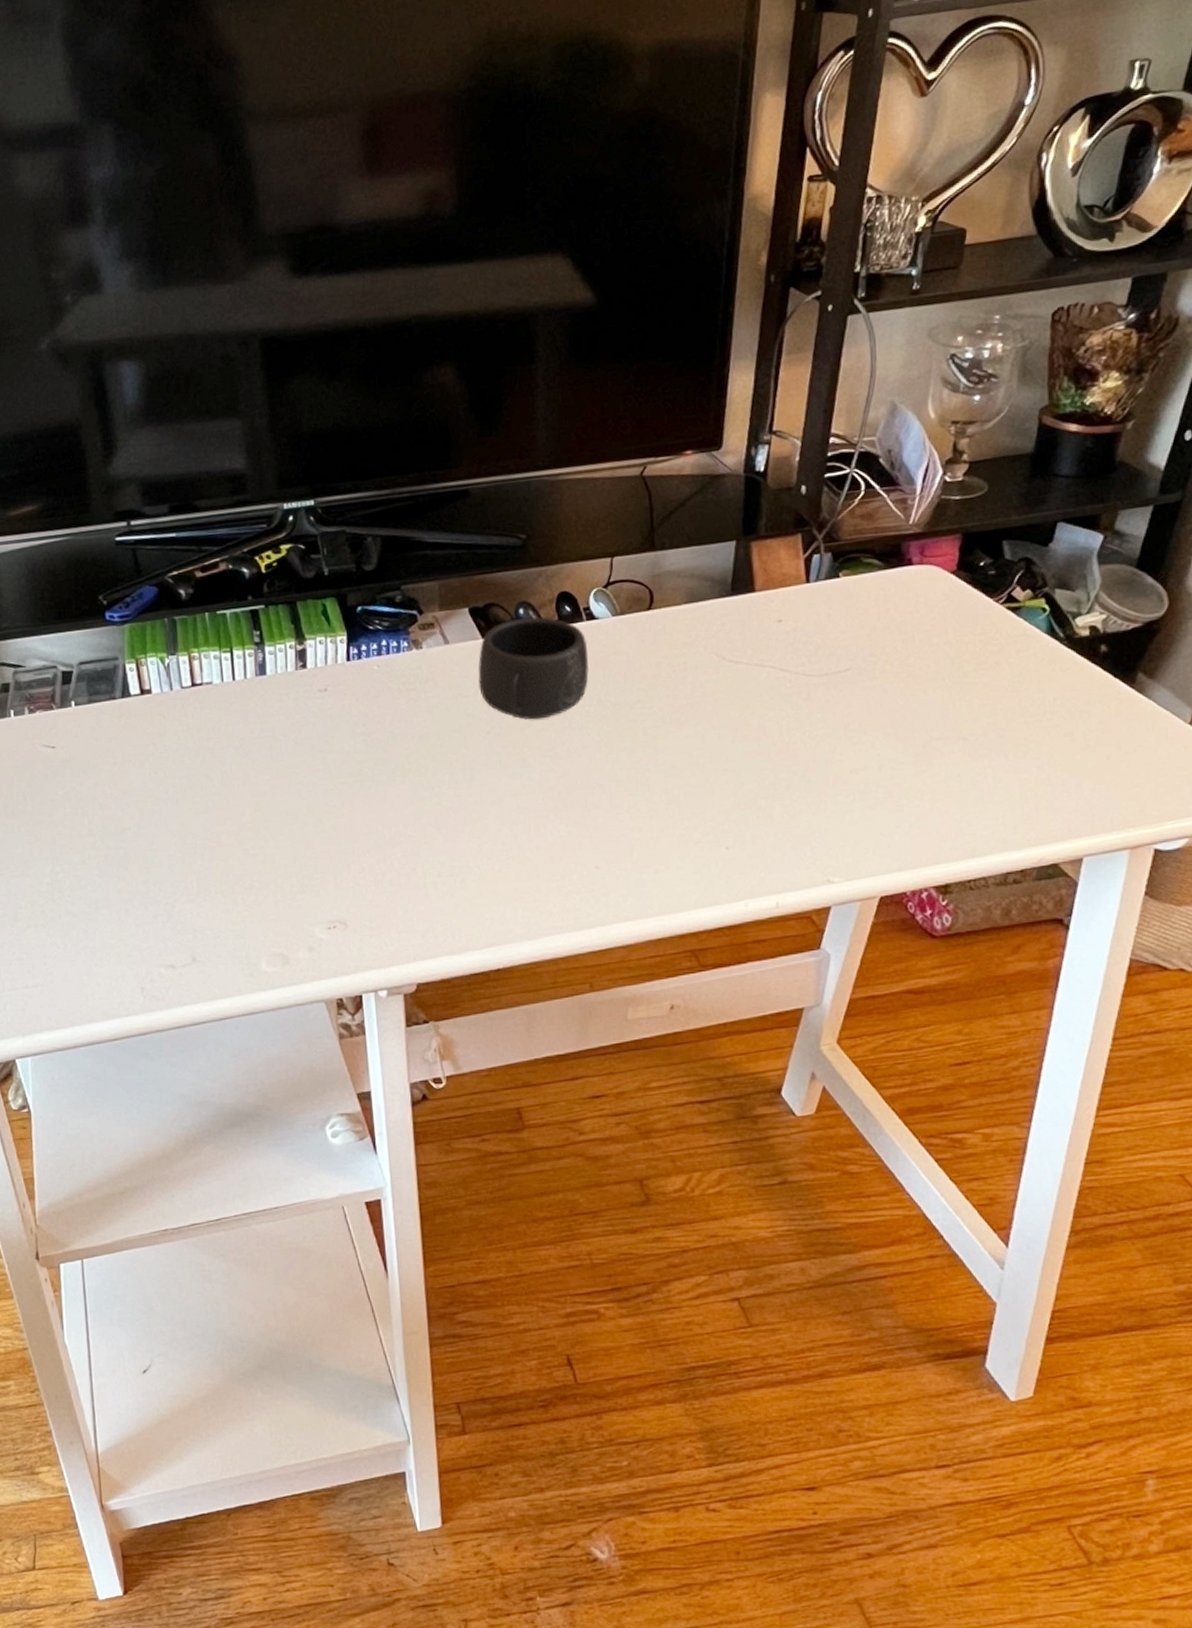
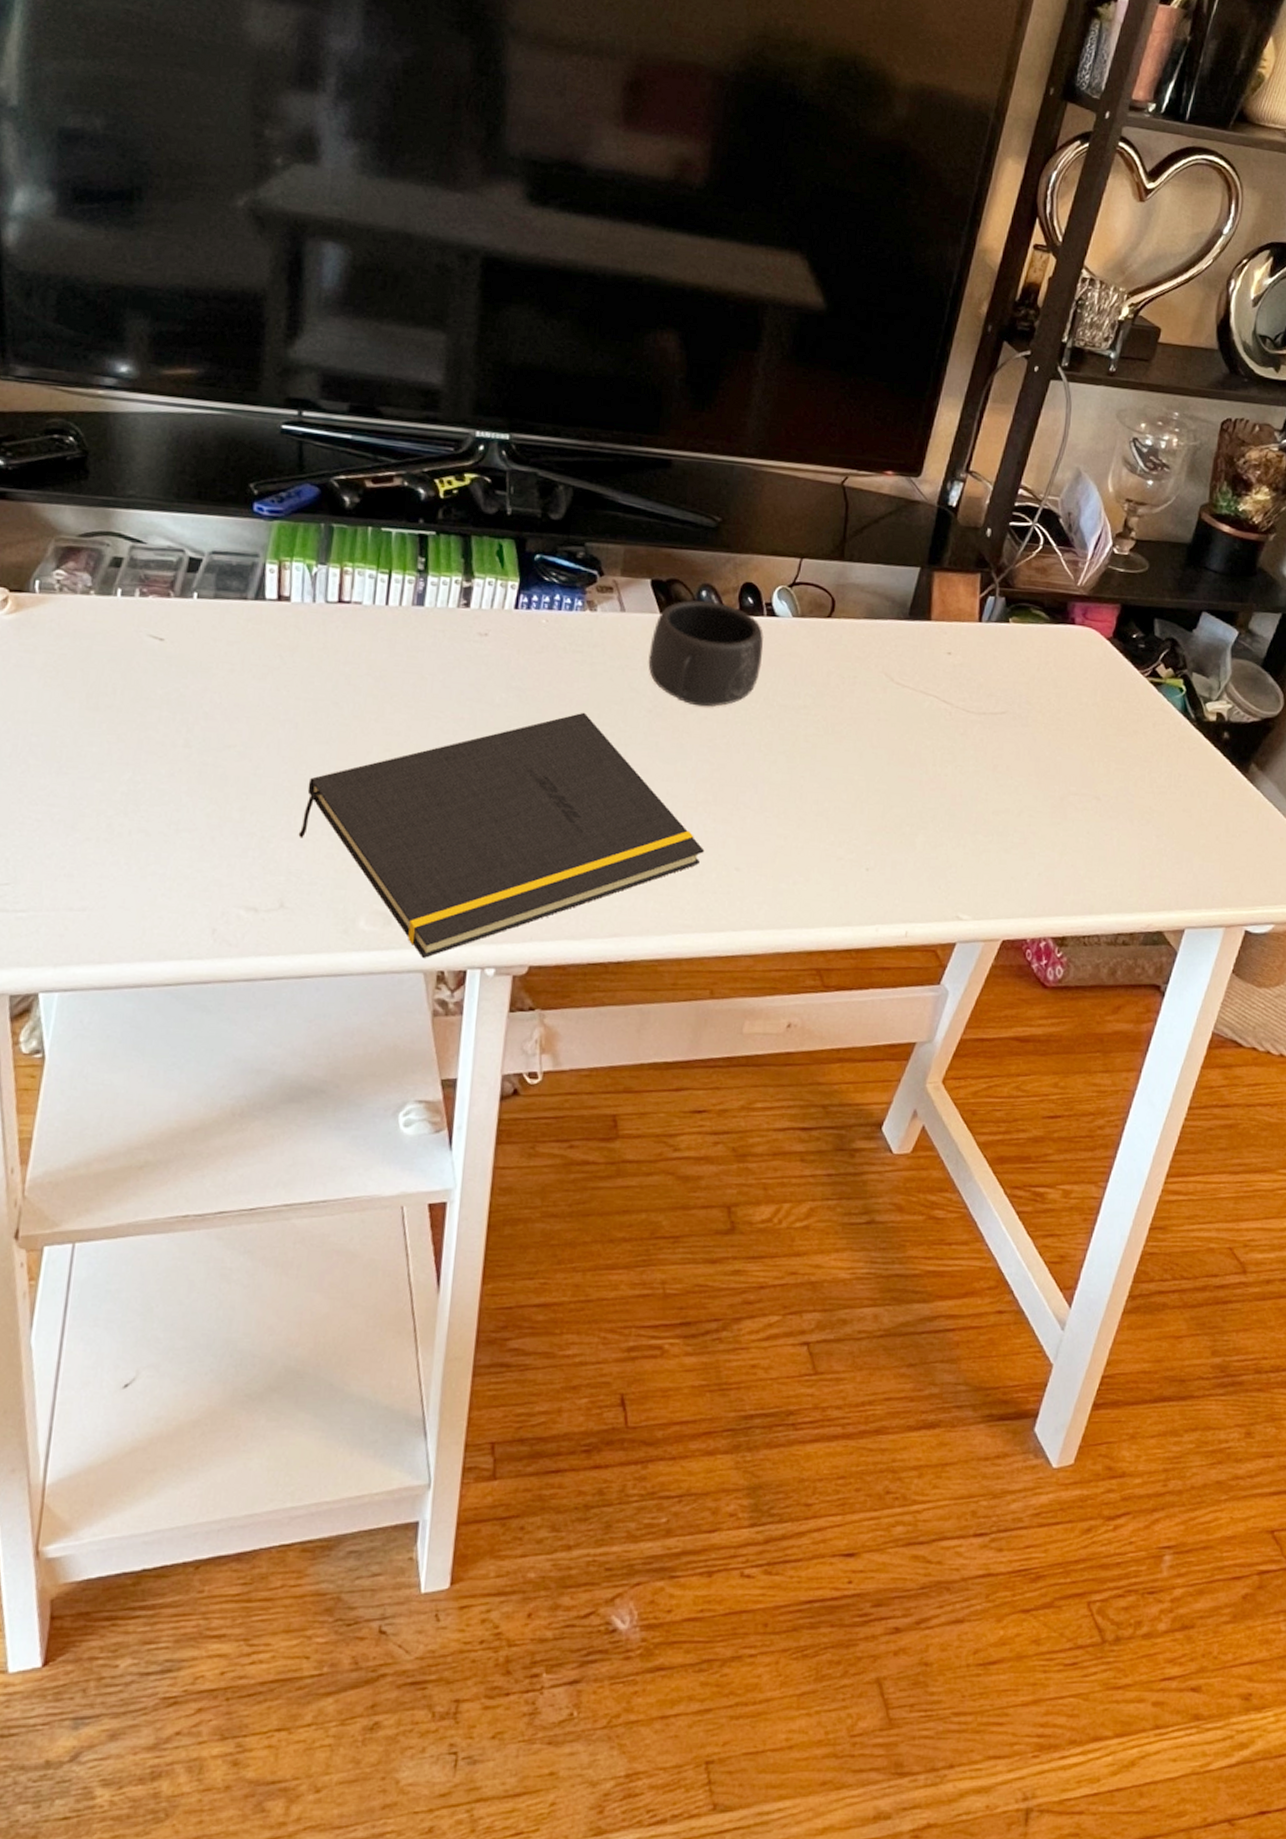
notepad: none [196,744,563,990] -> present [298,712,705,959]

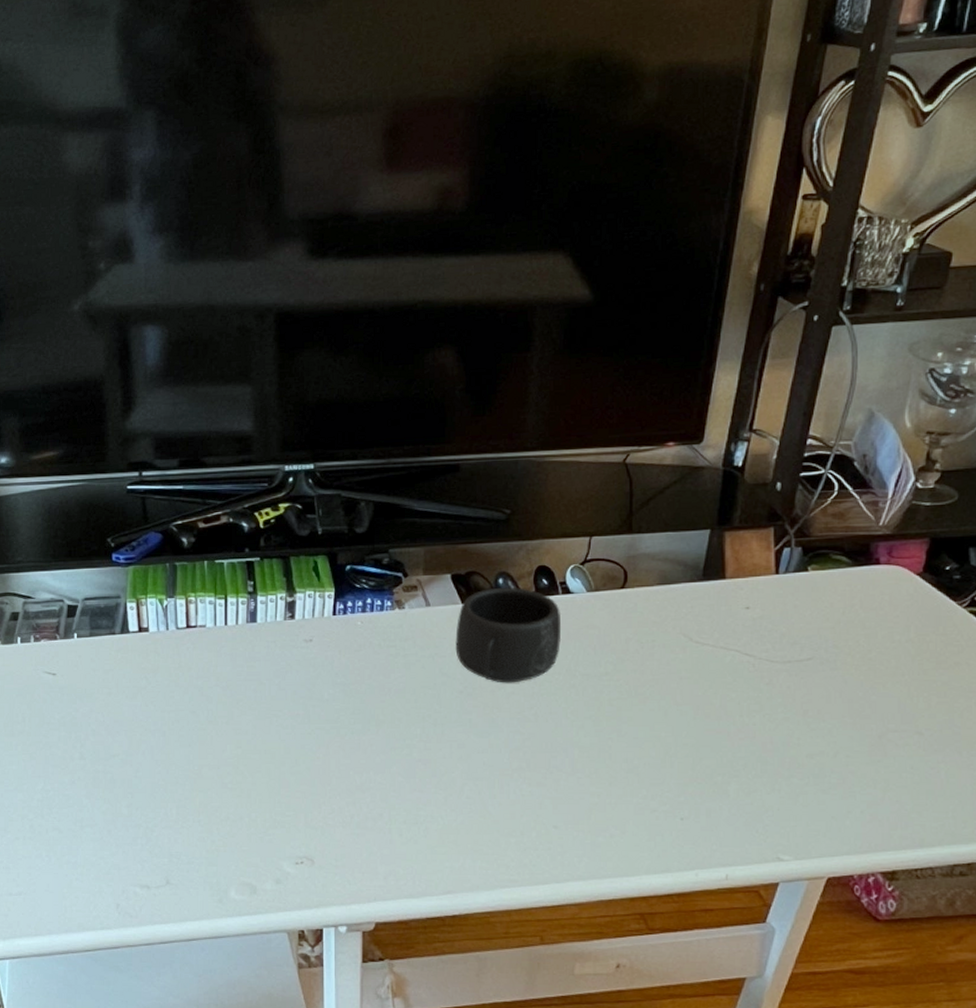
notepad: present [298,712,705,959] -> none [175,699,523,921]

